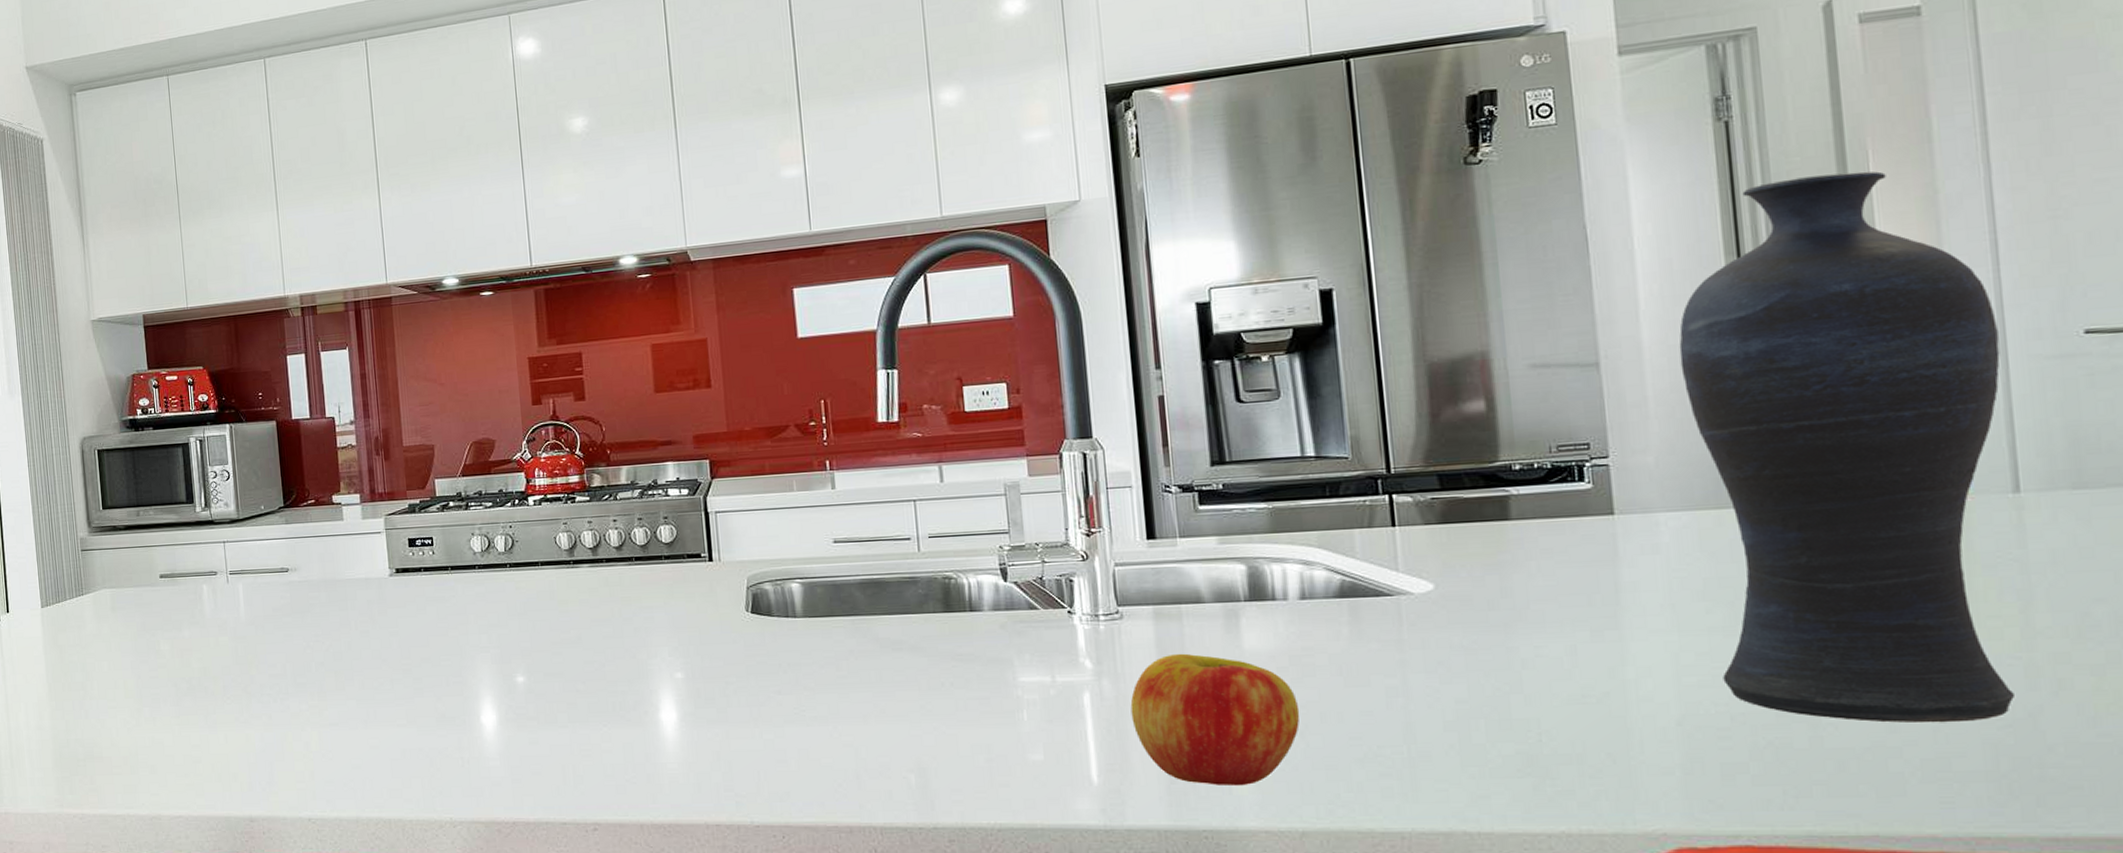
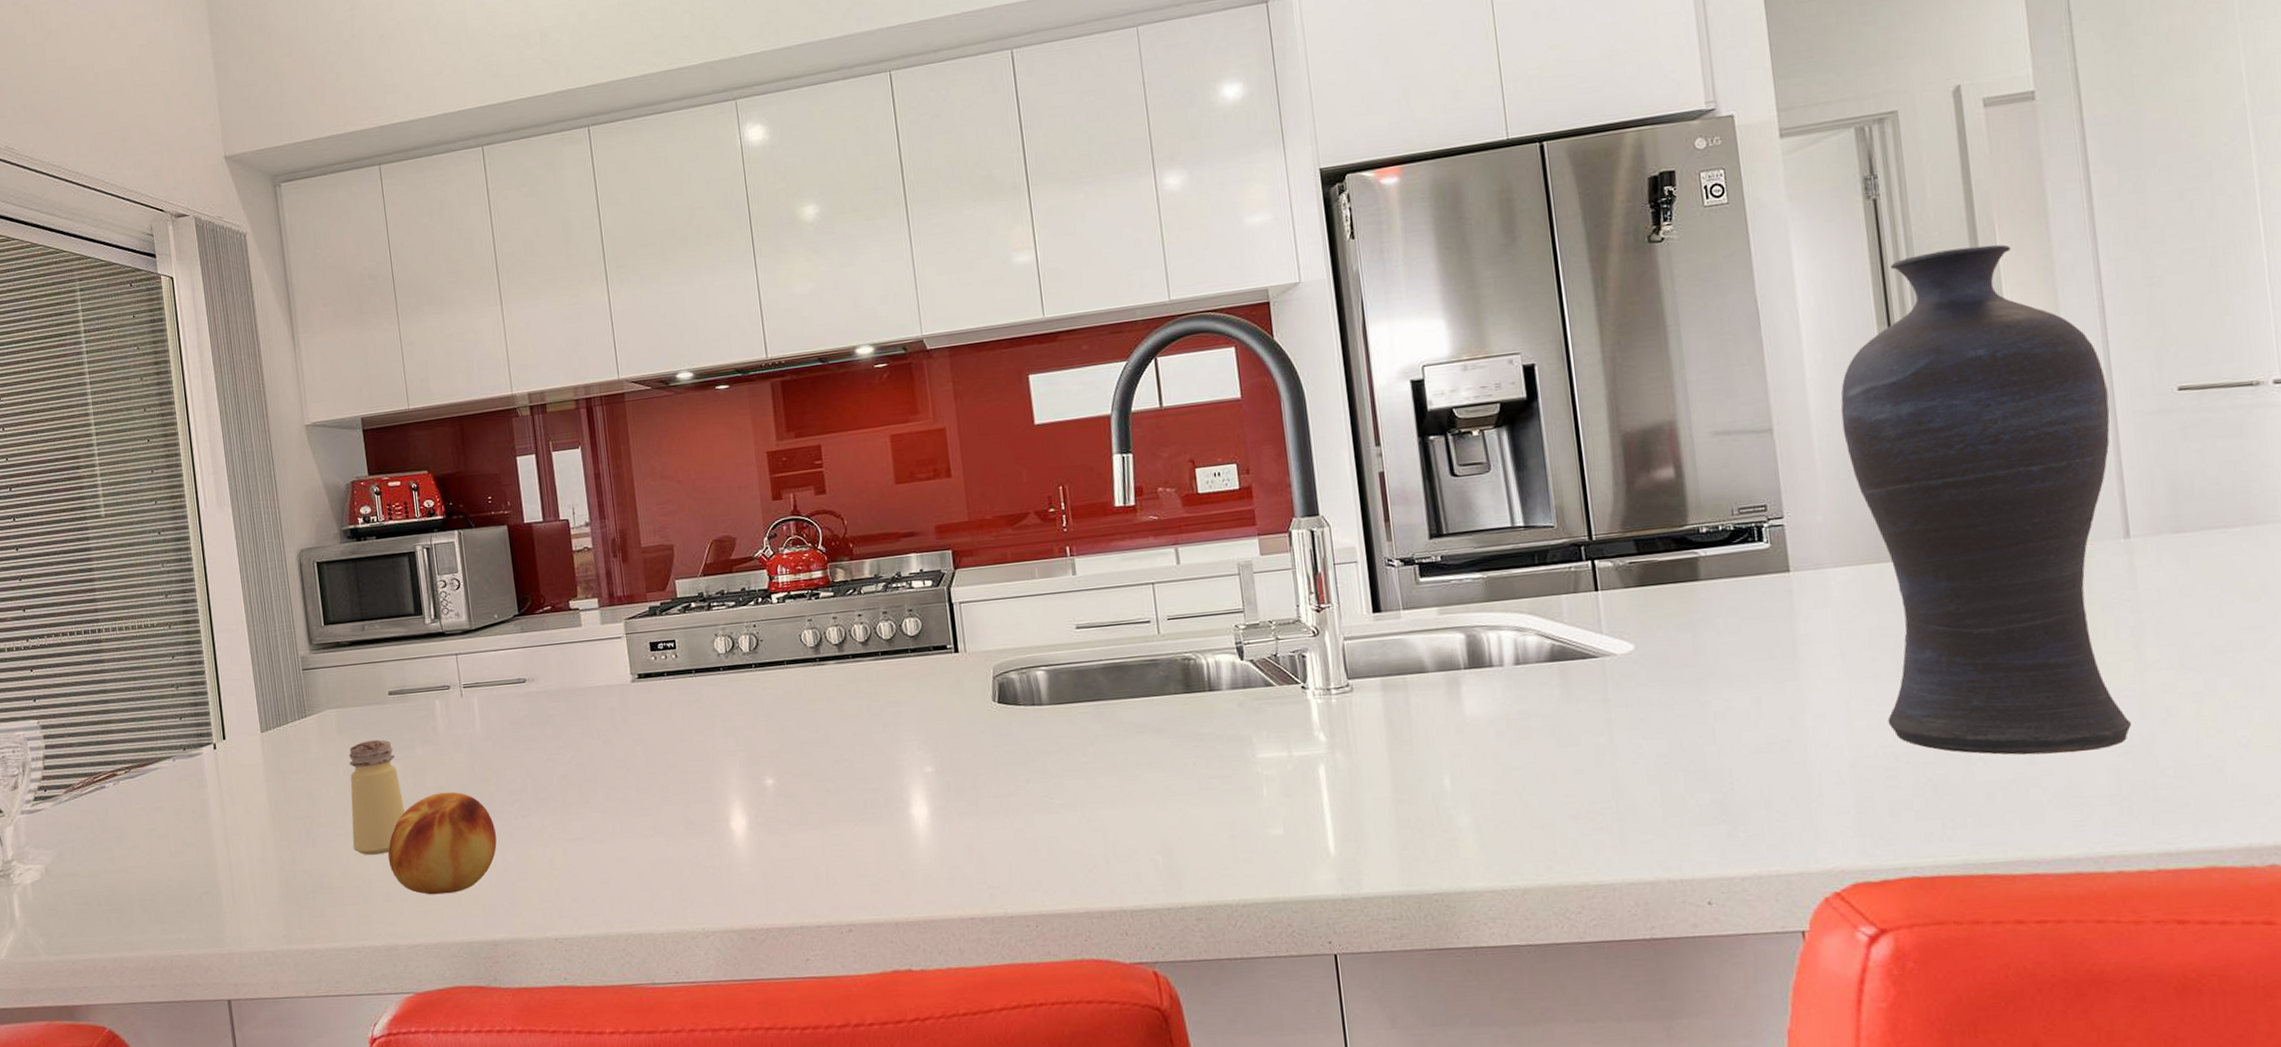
saltshaker: none [121,620,172,728] -> present [349,740,406,855]
fruit: none [154,672,257,770] -> present [388,791,497,895]
apple: present [1130,653,1300,785] -> none [1362,722,1519,849]

